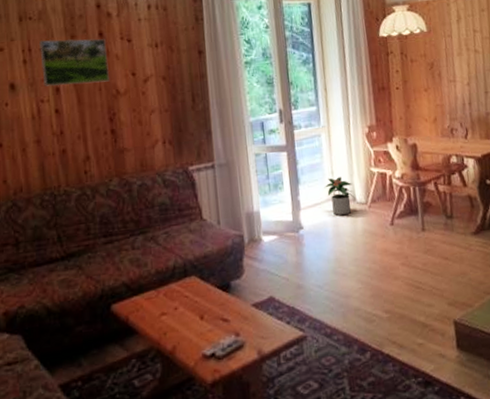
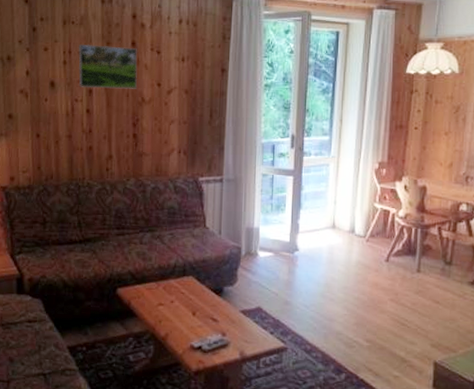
potted plant: present [324,176,355,216] -> none [325,207,354,245]

